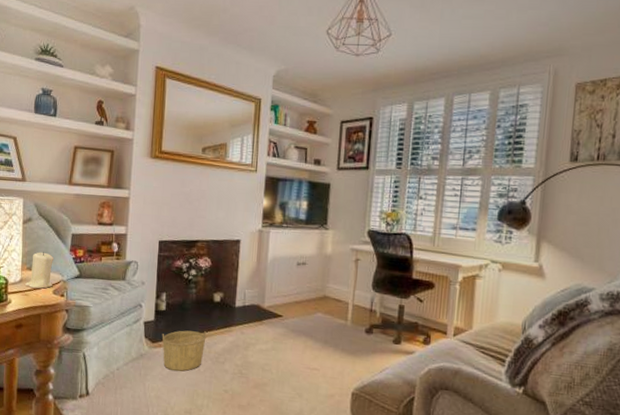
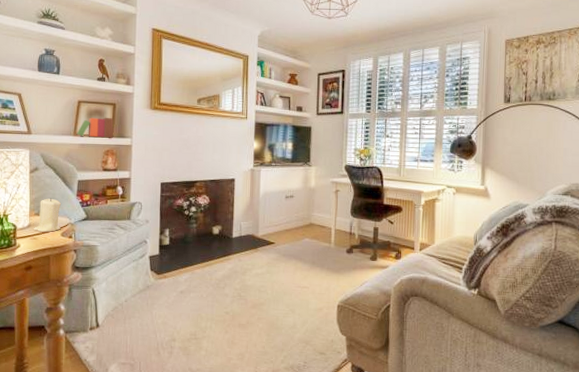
books: none [72,165,111,189] -> present [76,117,113,138]
basket: present [162,330,207,372] -> none [166,261,208,298]

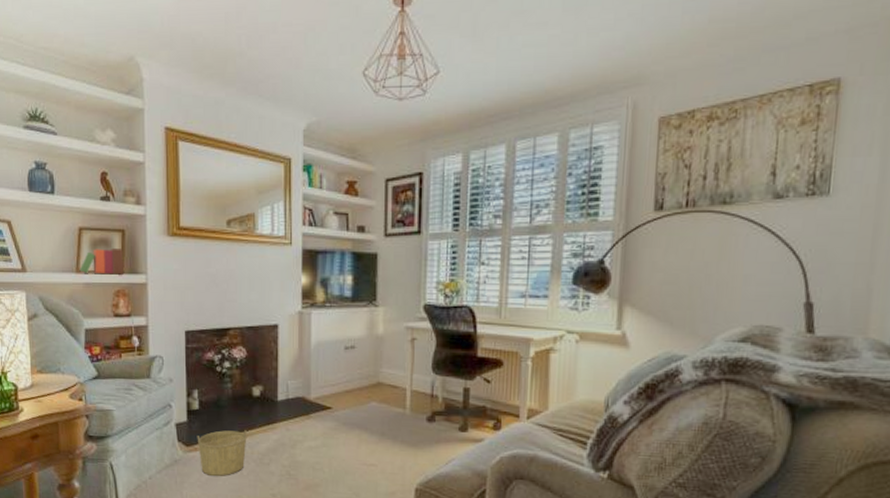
candle: present [34,198,62,233] -> none [37,352,69,394]
basket: none [166,261,208,298] -> present [197,430,247,476]

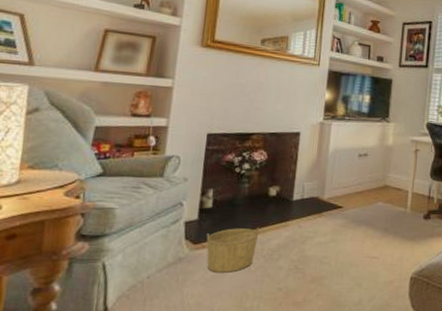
books: present [79,247,123,275] -> none [98,51,151,77]

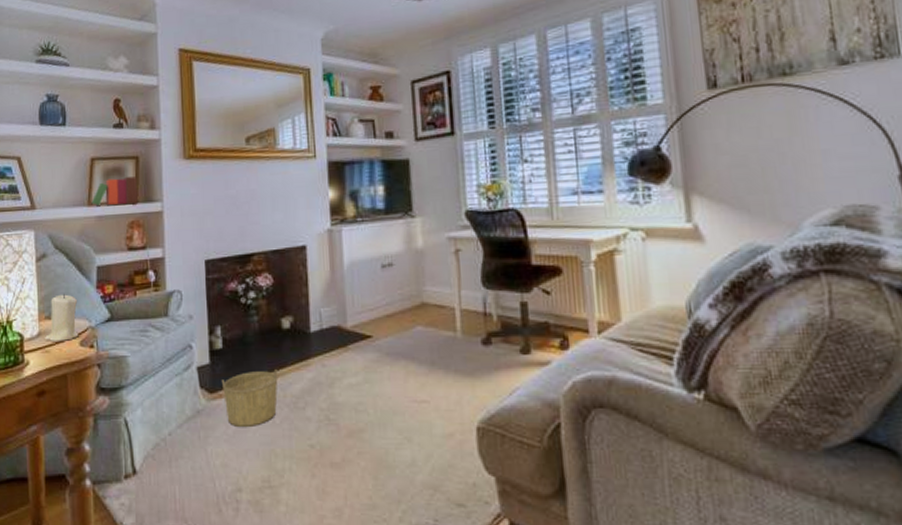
candle: none [24,147,69,191] -> present [45,294,79,343]
books: none [98,51,151,77] -> present [91,176,138,206]

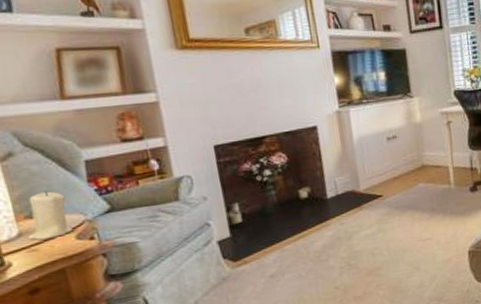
books: present [91,176,138,206] -> none [65,67,126,99]
basket: present [221,369,278,427] -> none [244,232,302,285]

